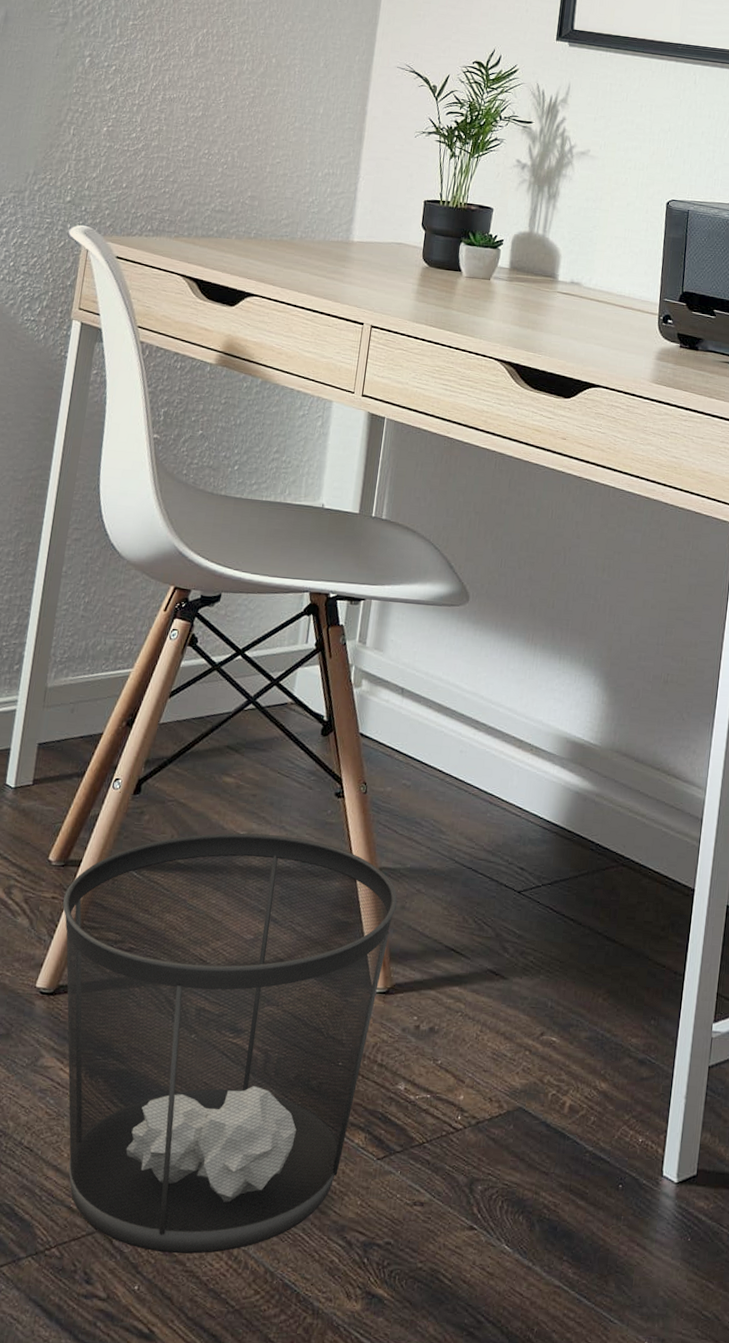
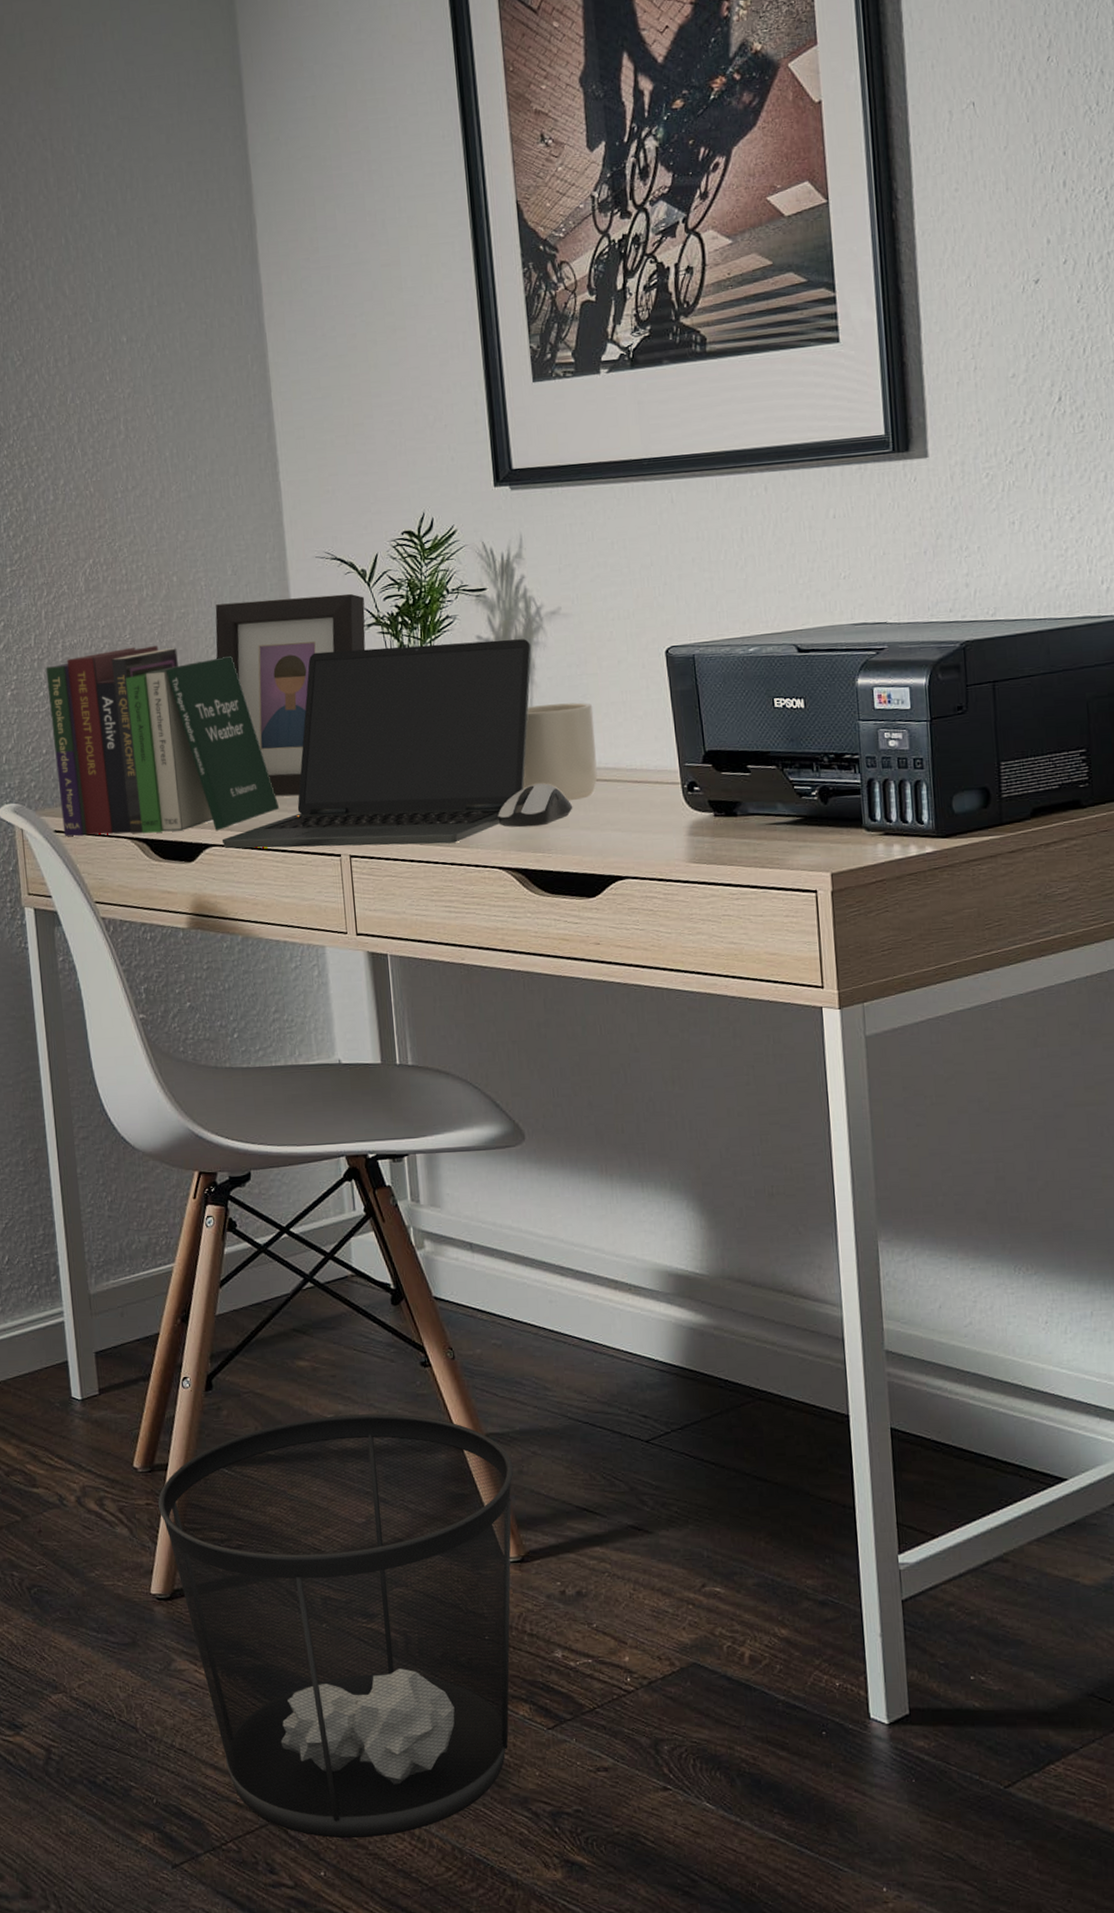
books: none [124,109,320,283] -> present [45,645,280,837]
laptop: none [263,147,560,331] -> present [221,639,532,849]
picture frame: none [294,89,431,267] -> present [215,593,366,797]
computer mouse: none [502,293,567,330] -> present [497,783,573,828]
mug: none [529,227,600,313] -> present [523,702,598,801]

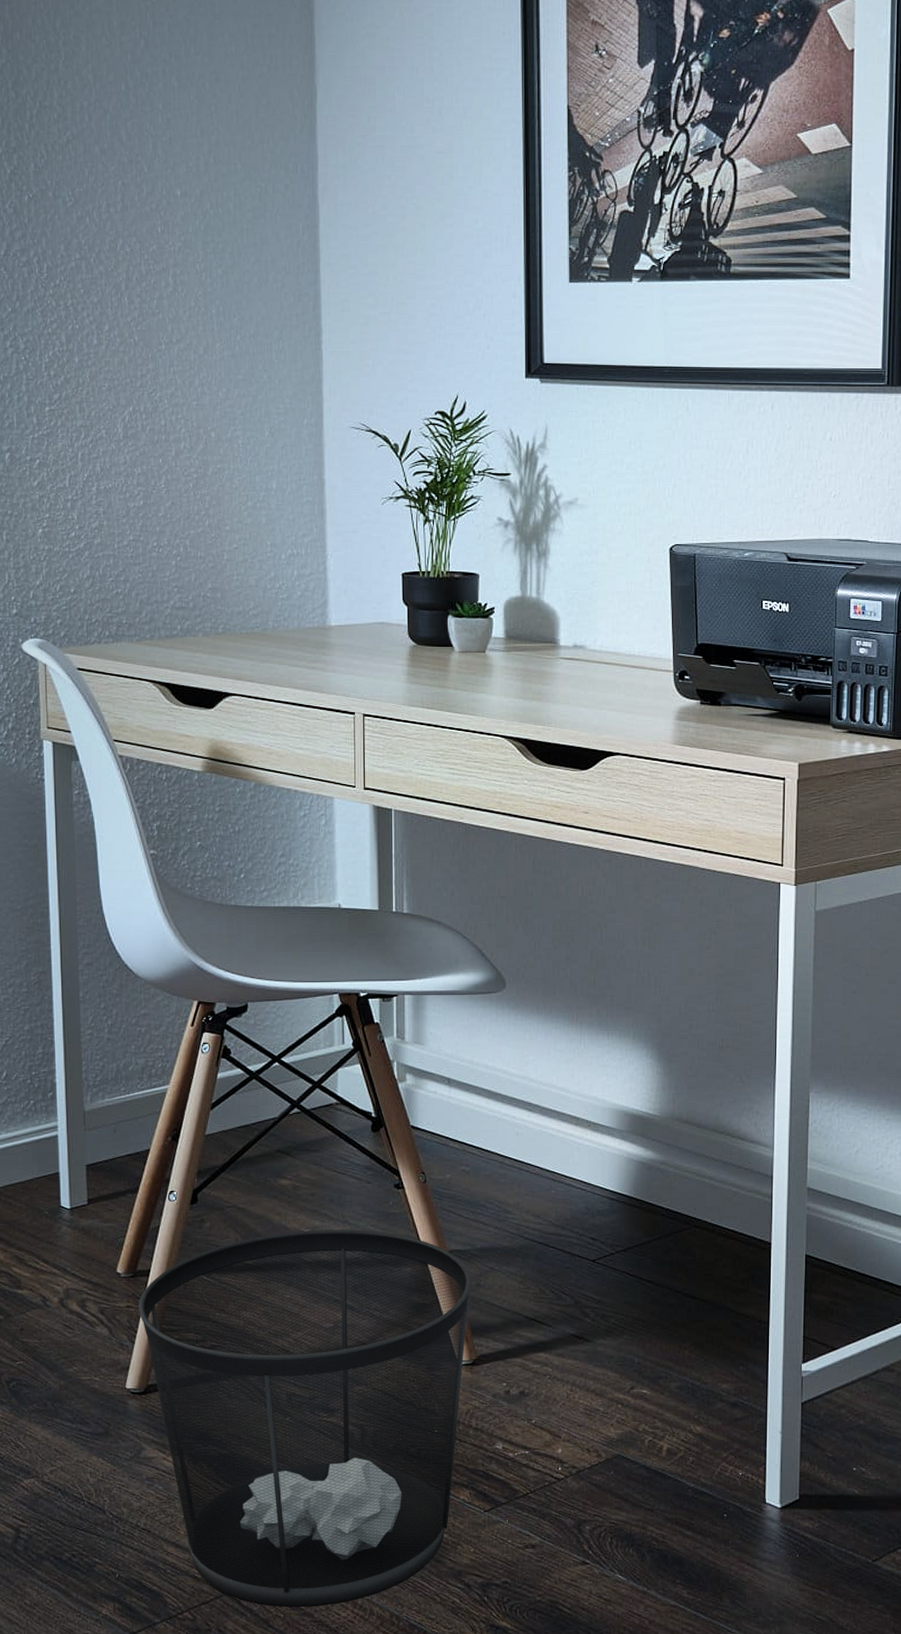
books: present [45,645,280,837] -> none [79,496,300,680]
picture frame: present [215,593,366,797] -> none [248,463,396,655]
laptop: present [221,639,532,849] -> none [241,519,548,710]
computer mouse: present [497,783,573,828] -> none [504,661,574,701]
mug: present [523,702,598,801] -> none [530,588,600,680]

